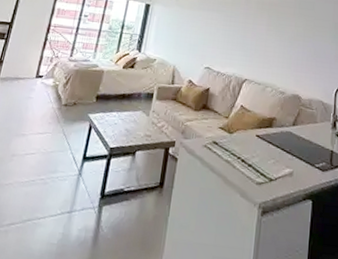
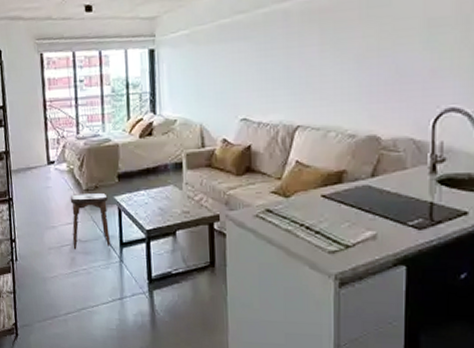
stool: none [37,107,83,159] -> present [70,193,110,250]

